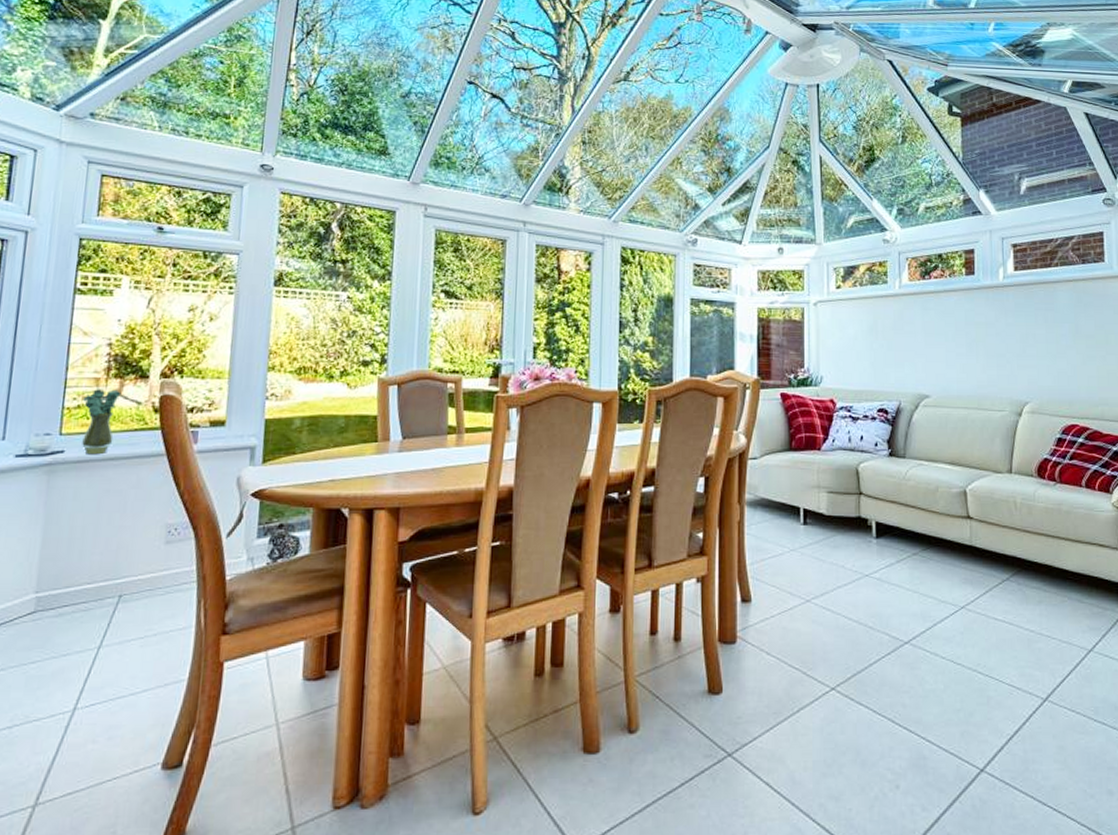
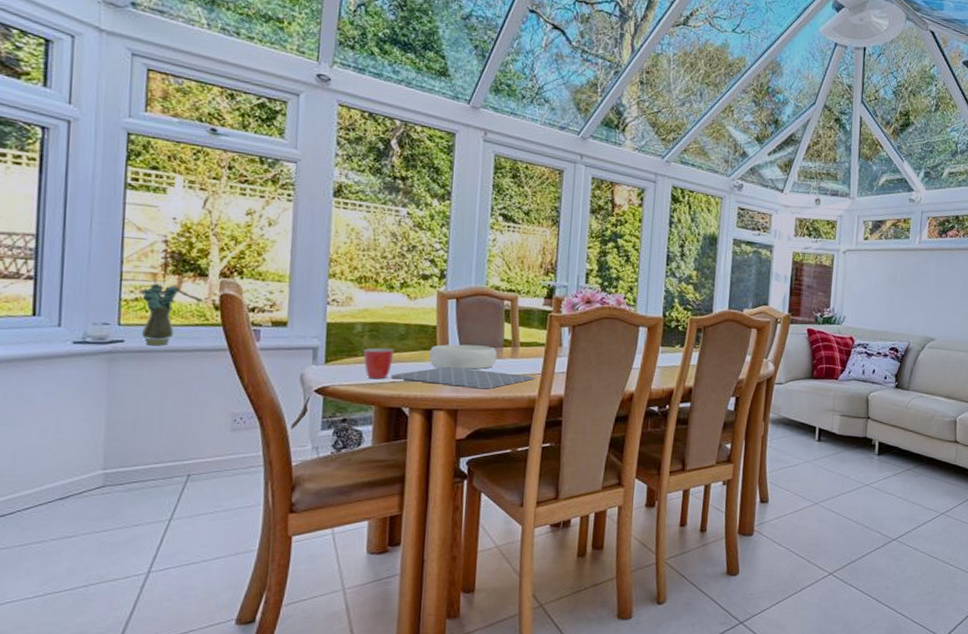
mug: none [302,443,333,478] -> present [364,348,393,379]
placemat: none [329,460,481,483] -> present [390,366,534,390]
bowl: none [368,434,441,463] -> present [428,344,497,370]

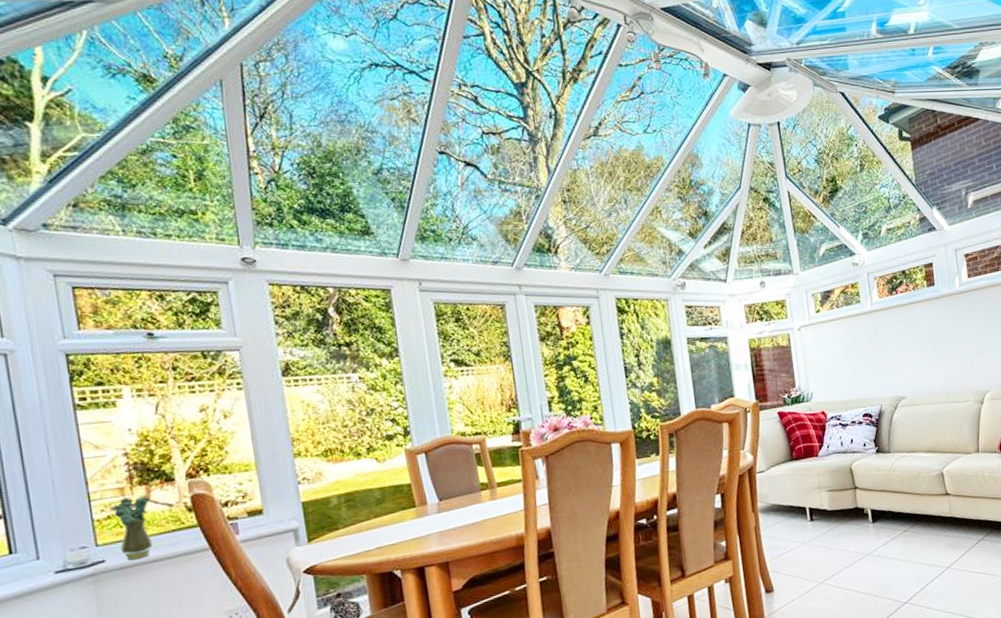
mug: present [364,348,393,379] -> none [344,515,375,549]
placemat: present [390,366,534,390] -> none [375,514,518,545]
bowl: present [428,344,497,370] -> none [408,492,477,525]

